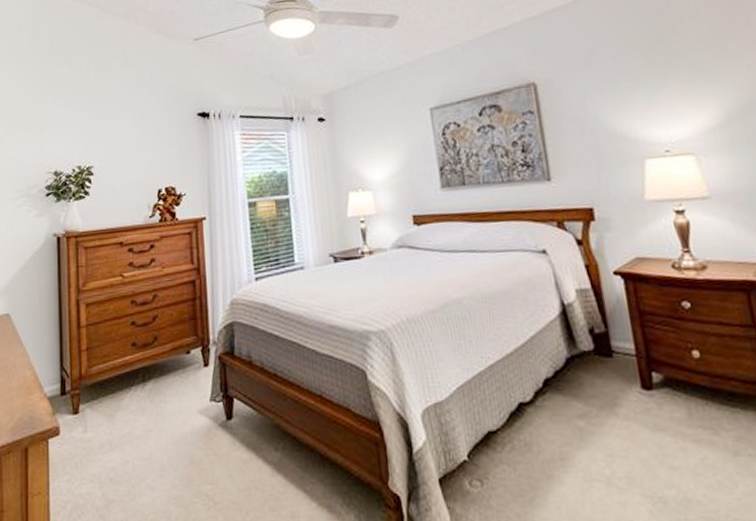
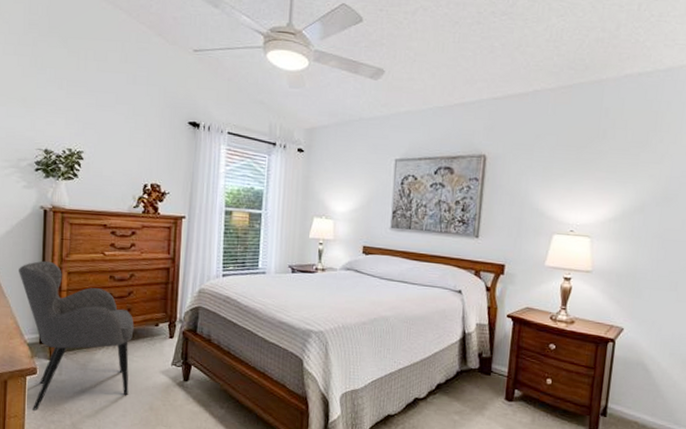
armchair: none [35,294,165,482] -> present [19,260,134,410]

